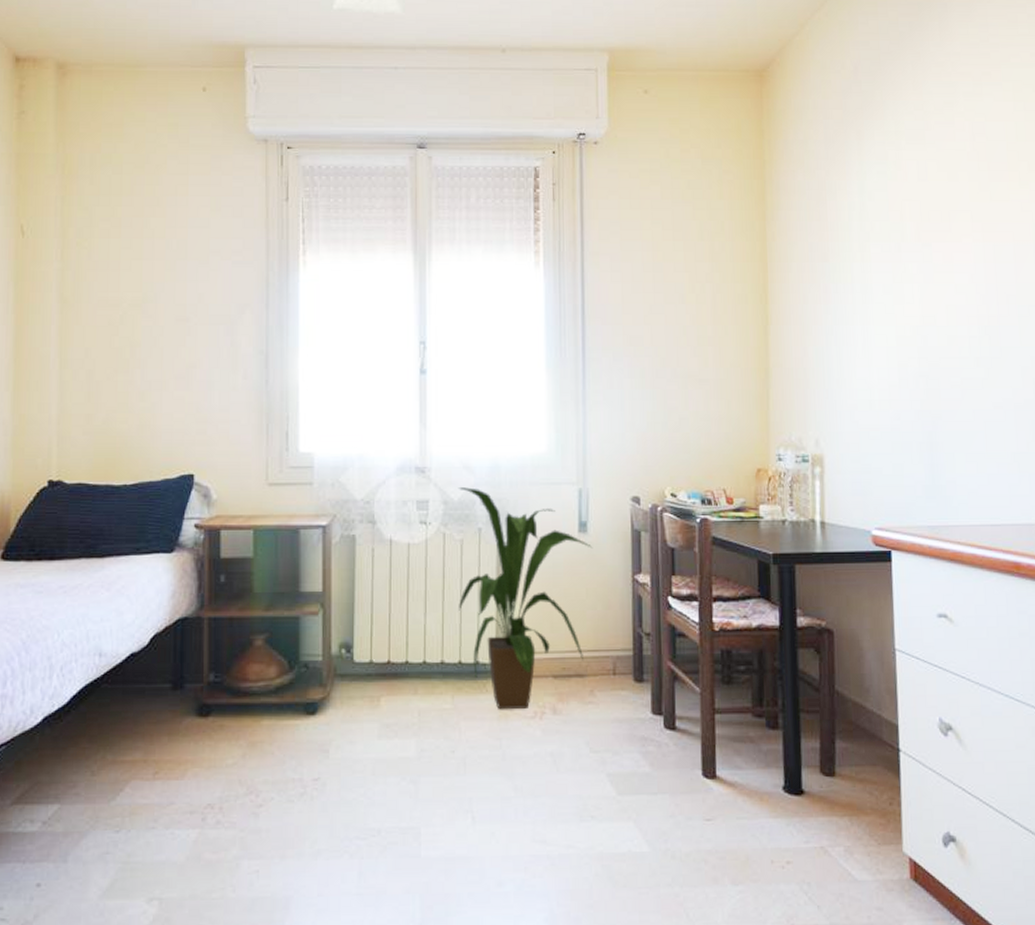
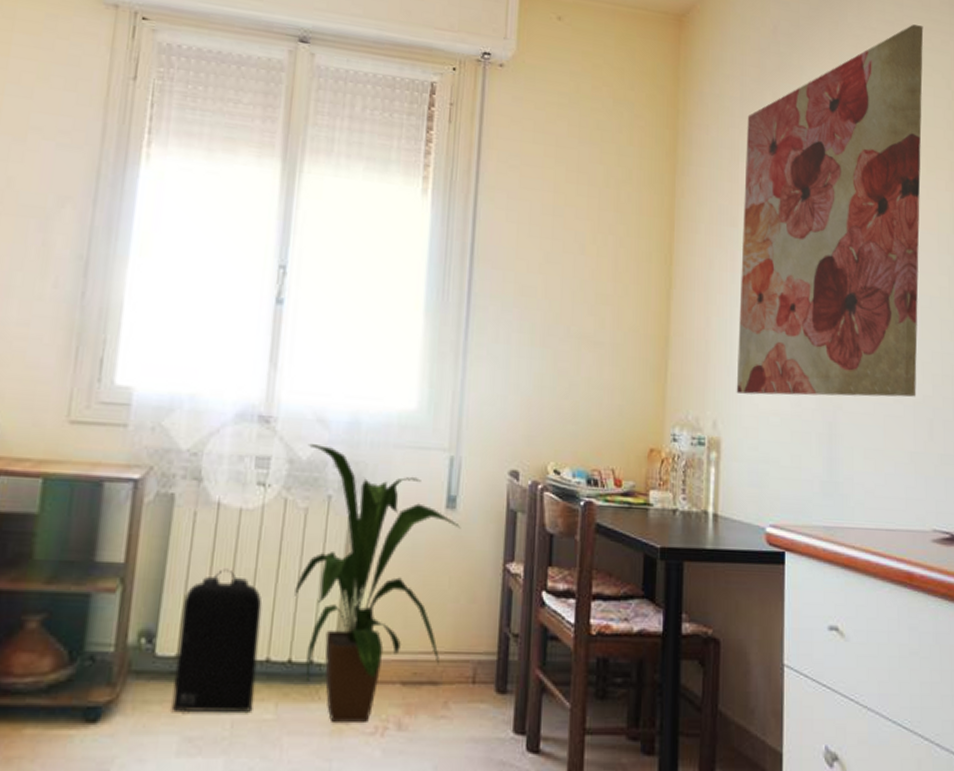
backpack: none [370,592,434,706] -> present [171,569,263,713]
wall art: none [832,42,1017,413] -> present [736,24,924,397]

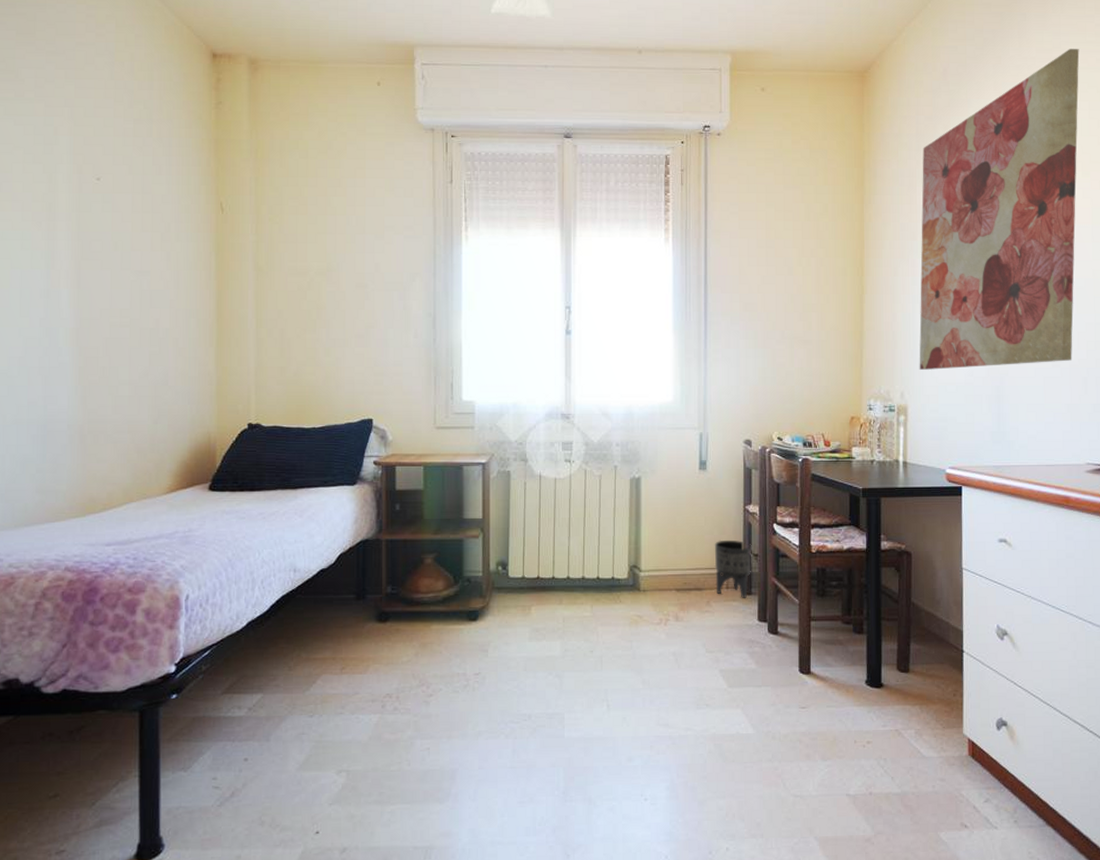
backpack: present [171,569,263,713] -> none [523,519,576,613]
house plant: present [294,444,461,724] -> none [597,431,711,618]
planter: none [457,611,511,700] -> present [714,539,752,599]

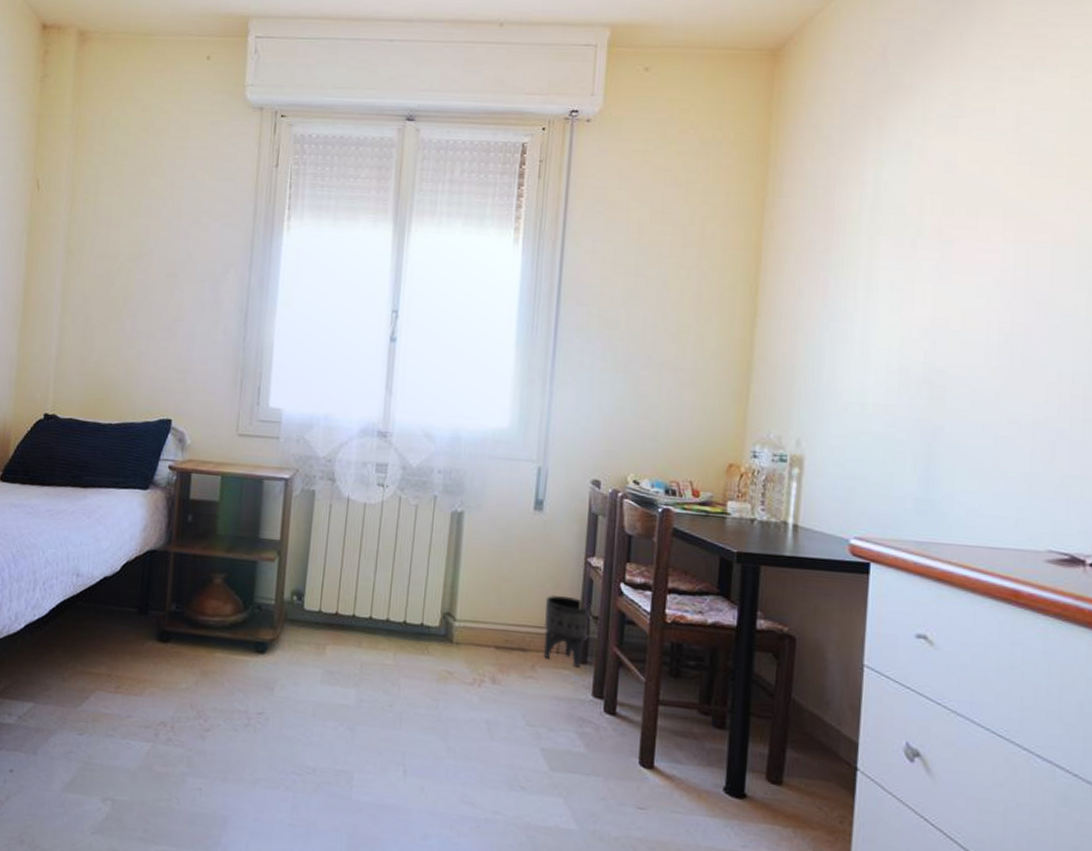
wall art: present [919,49,1080,370] -> none [823,23,1074,418]

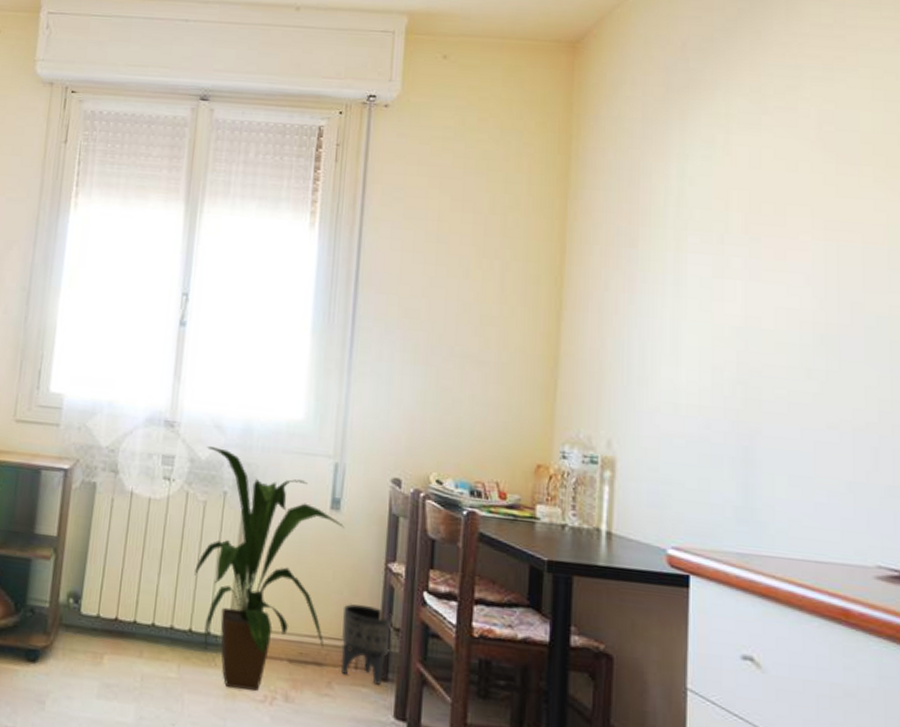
house plant: none [408,454,547,675] -> present [194,446,345,692]

